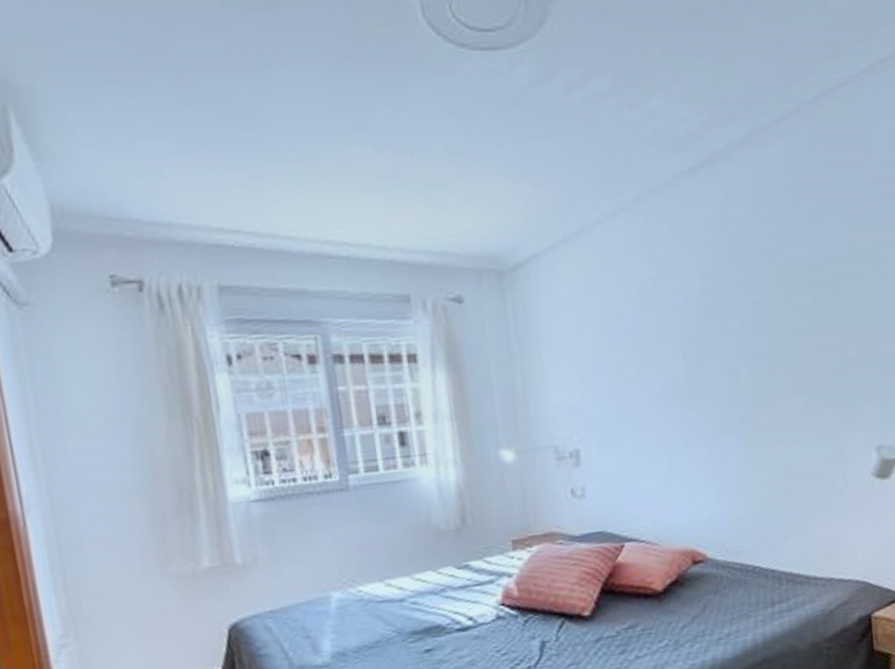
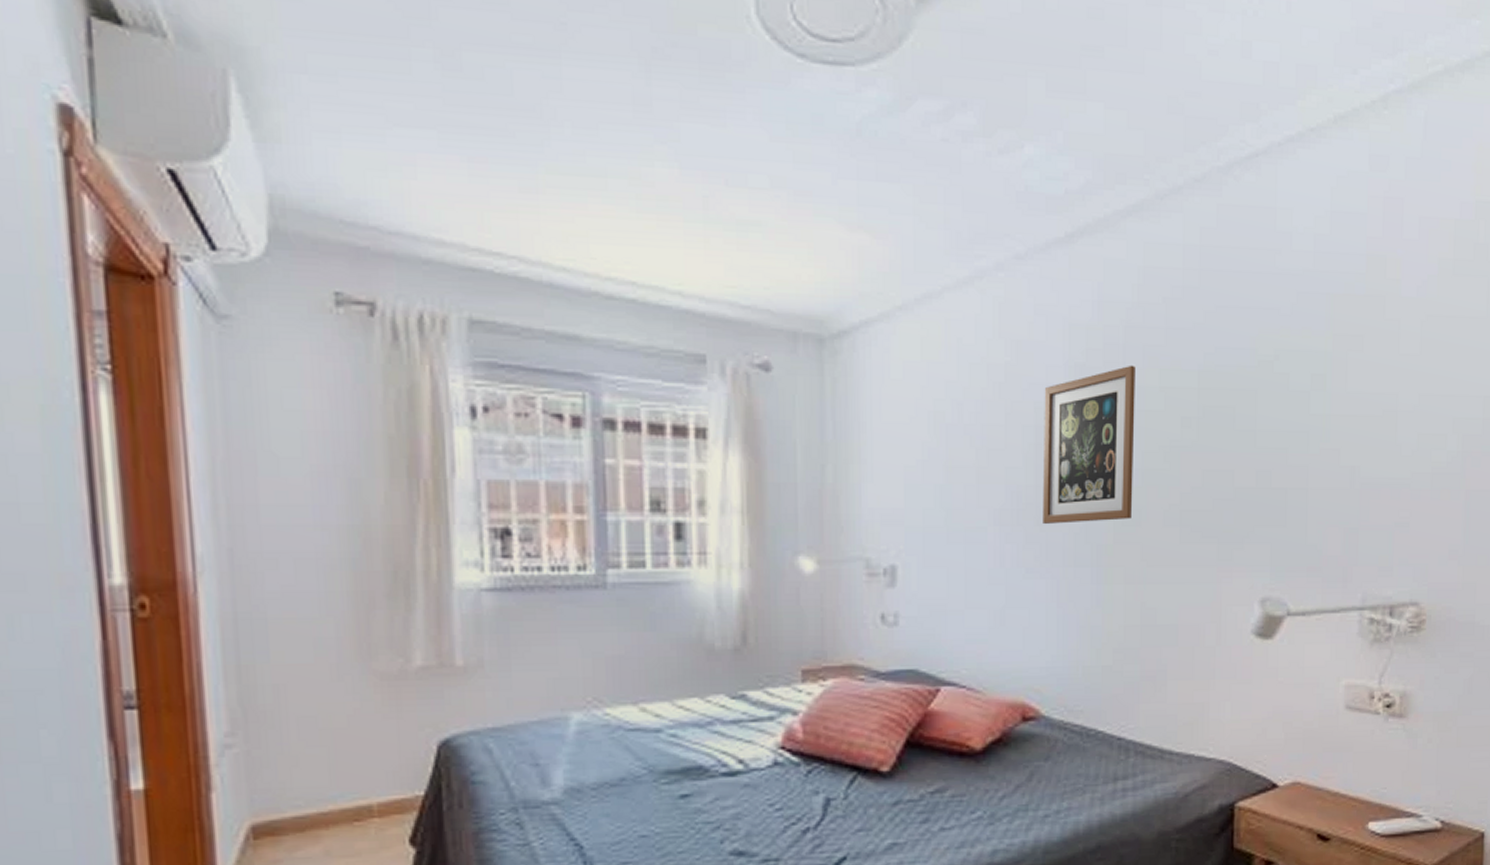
wall art: none [684,267,766,403] -> present [1042,365,1135,524]

